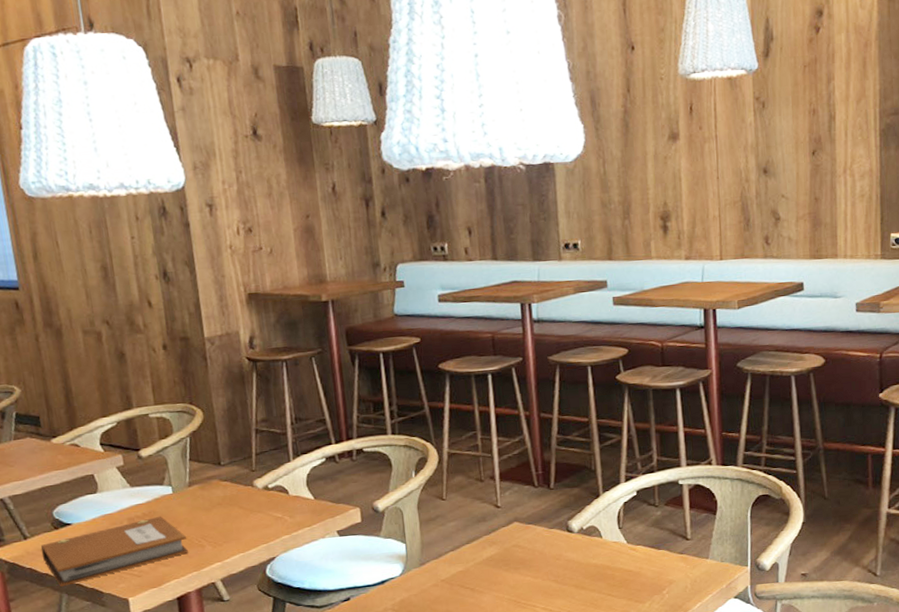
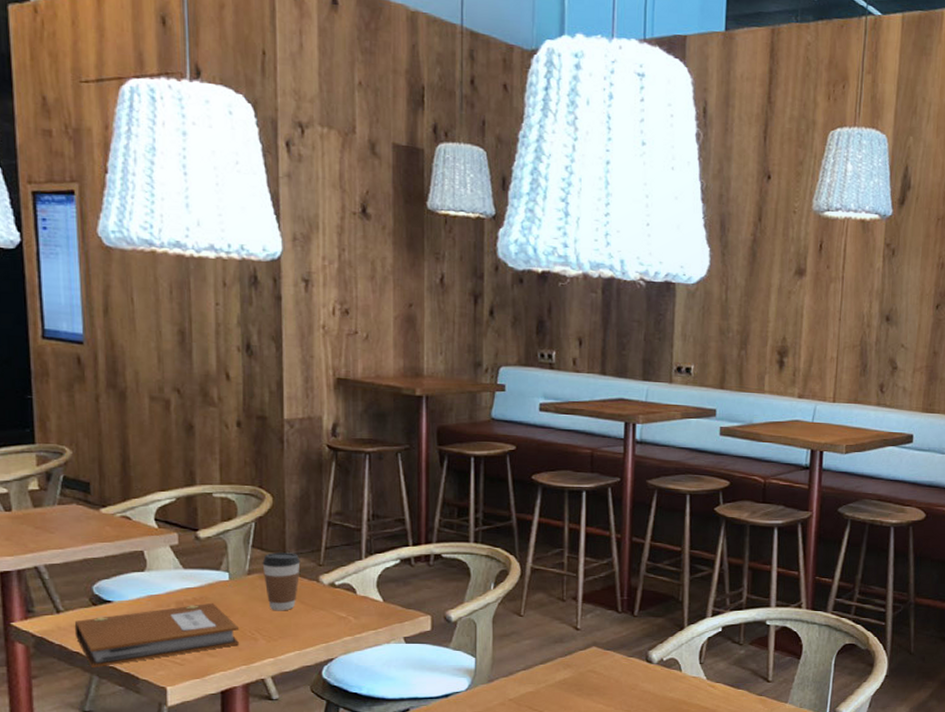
coffee cup: none [200,462,236,518] -> present [262,552,301,611]

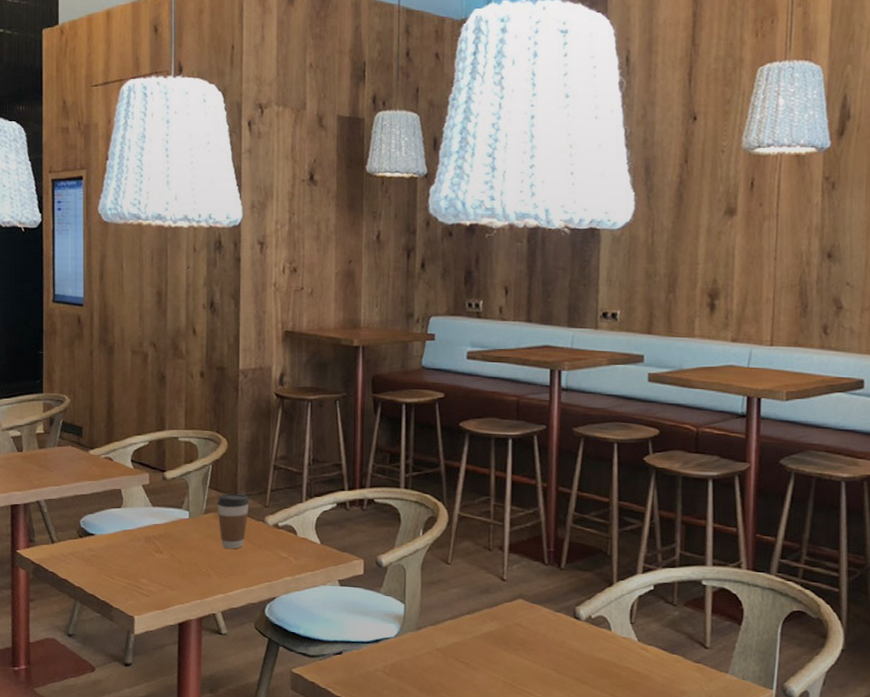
notebook: present [74,602,239,669] -> none [64,539,195,595]

